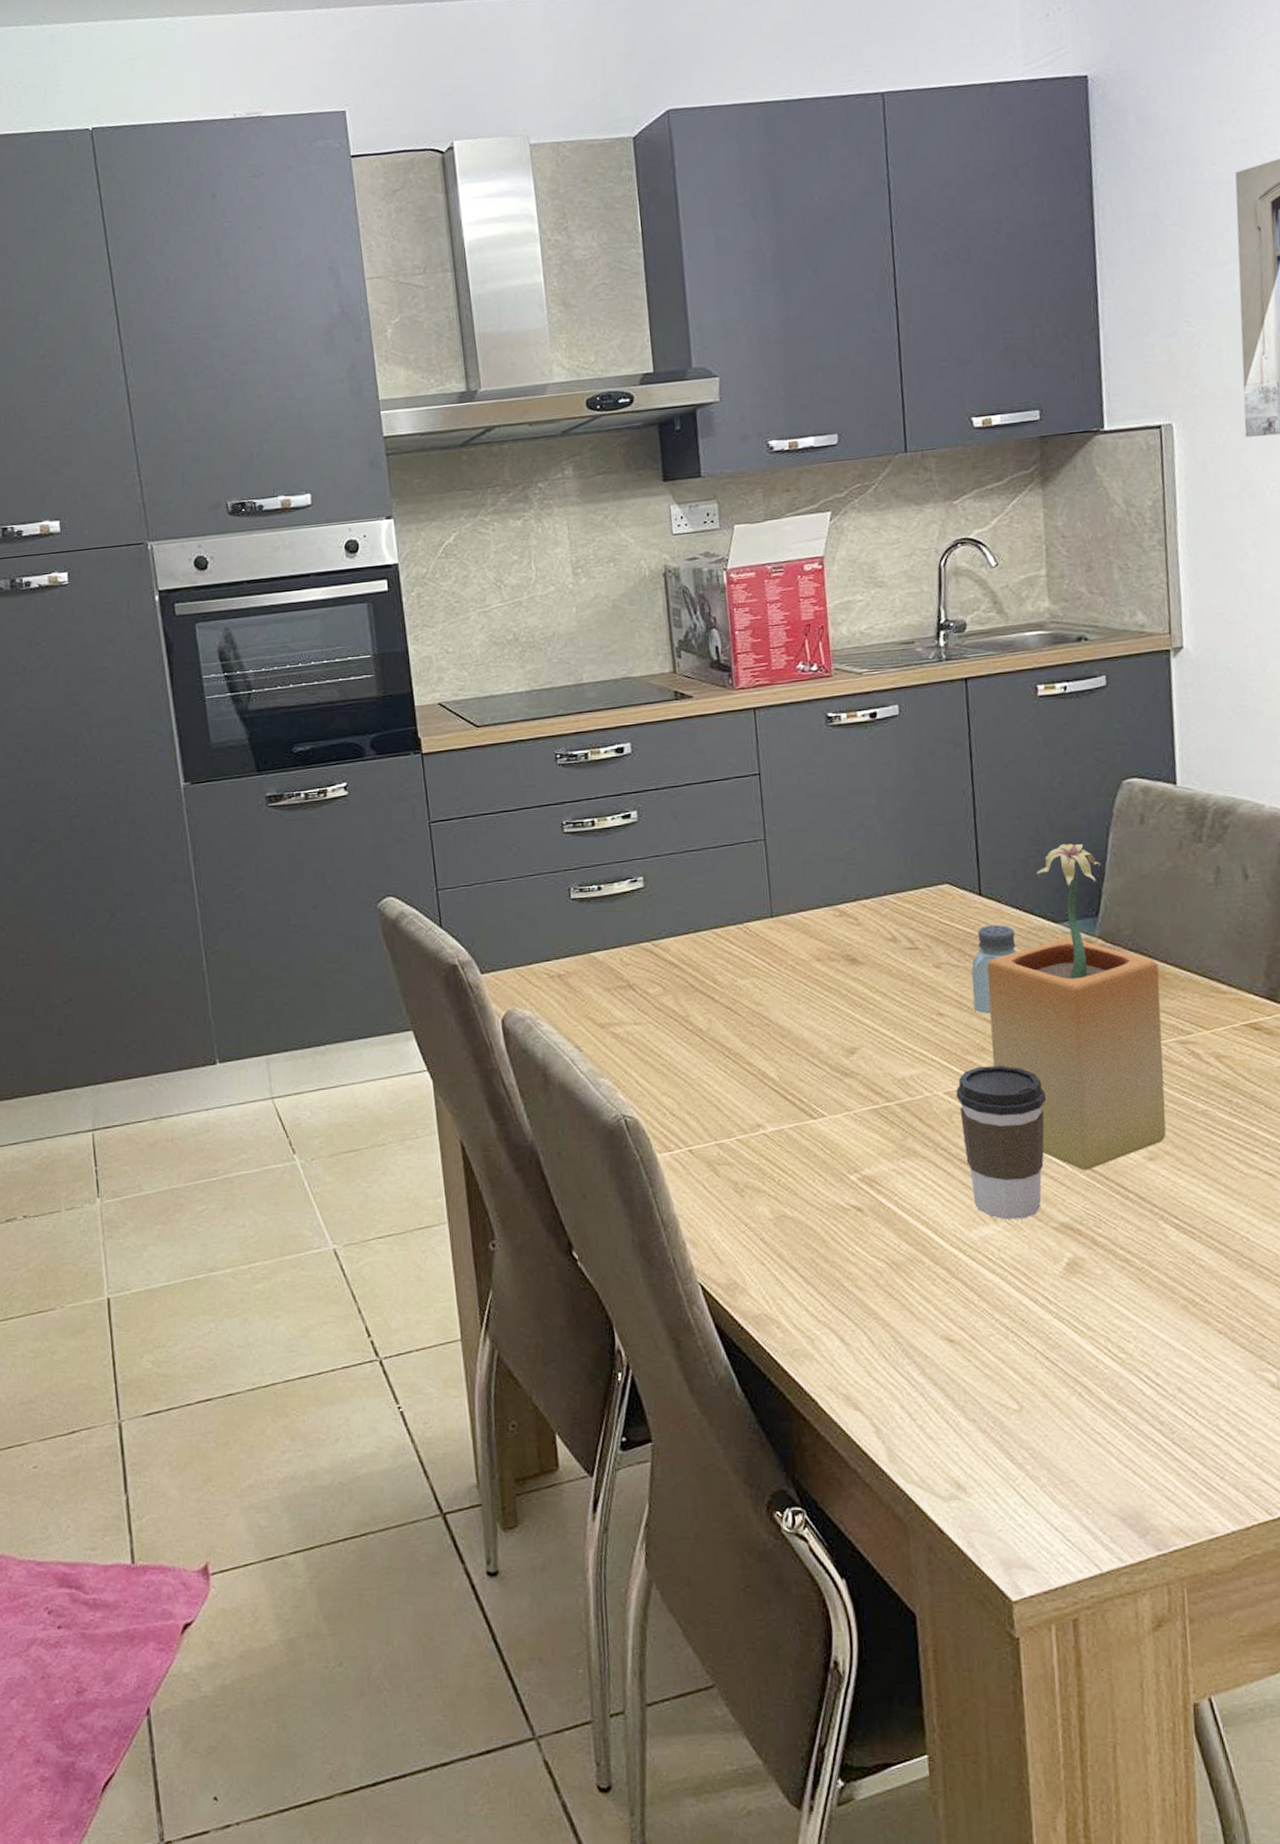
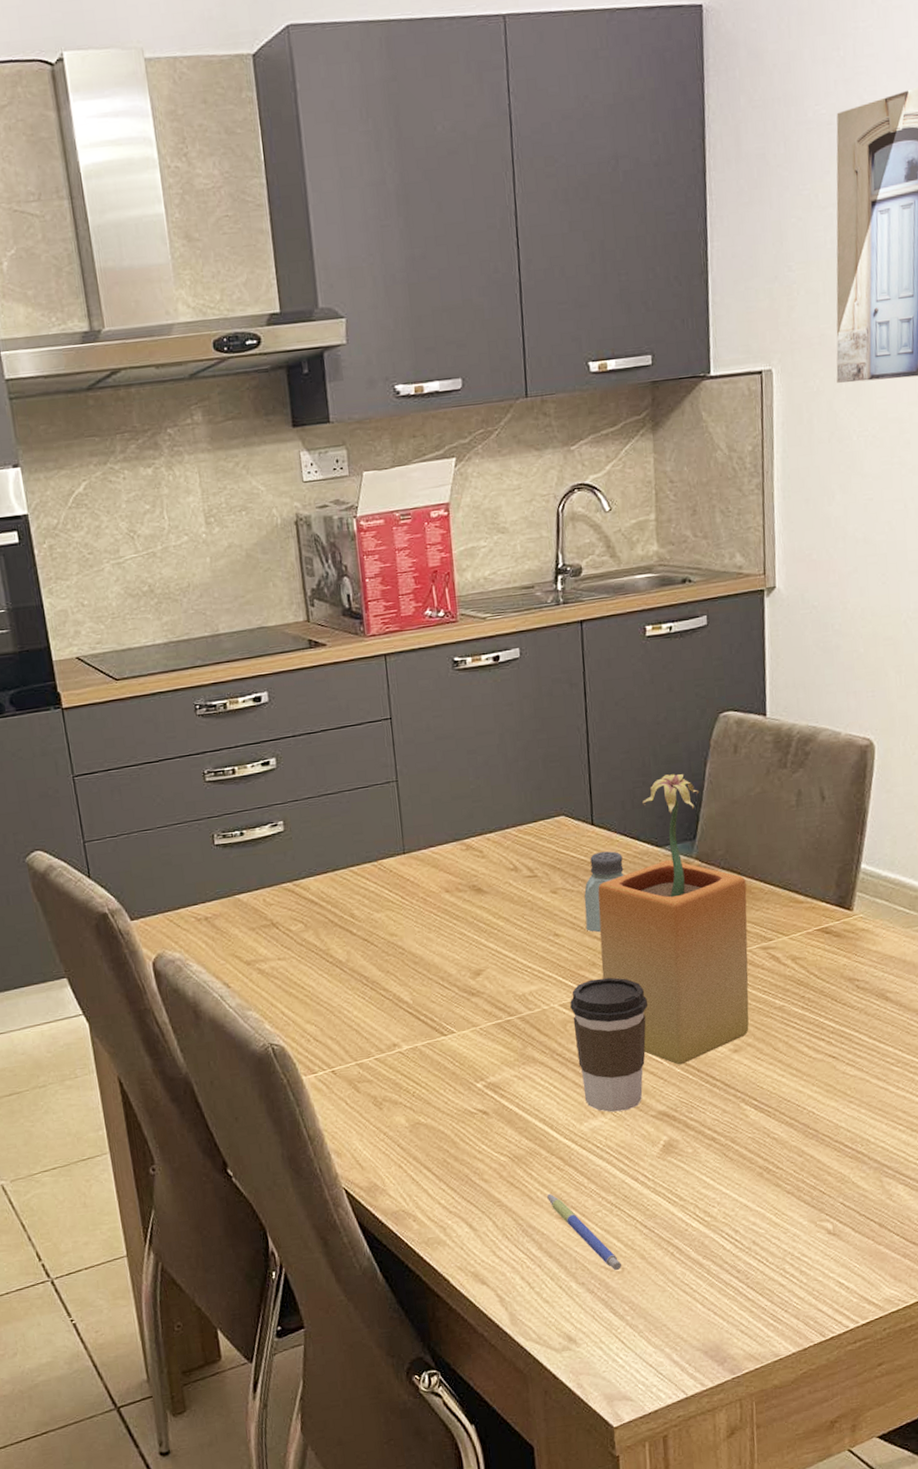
pen: none [931,1309,1019,1409] -> present [547,1193,621,1271]

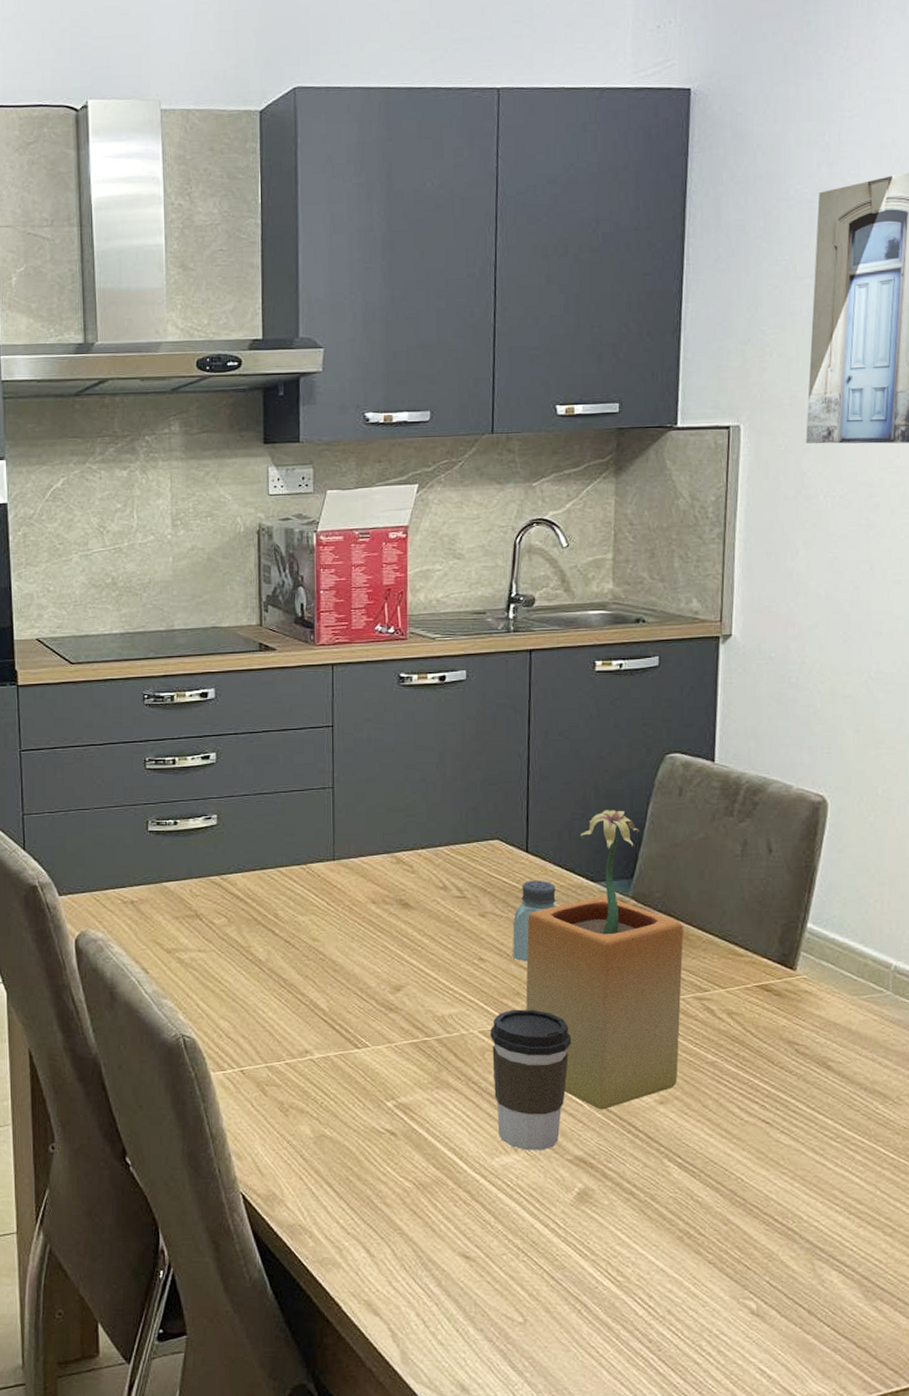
pen: present [547,1193,621,1271] -> none [451,1228,524,1322]

